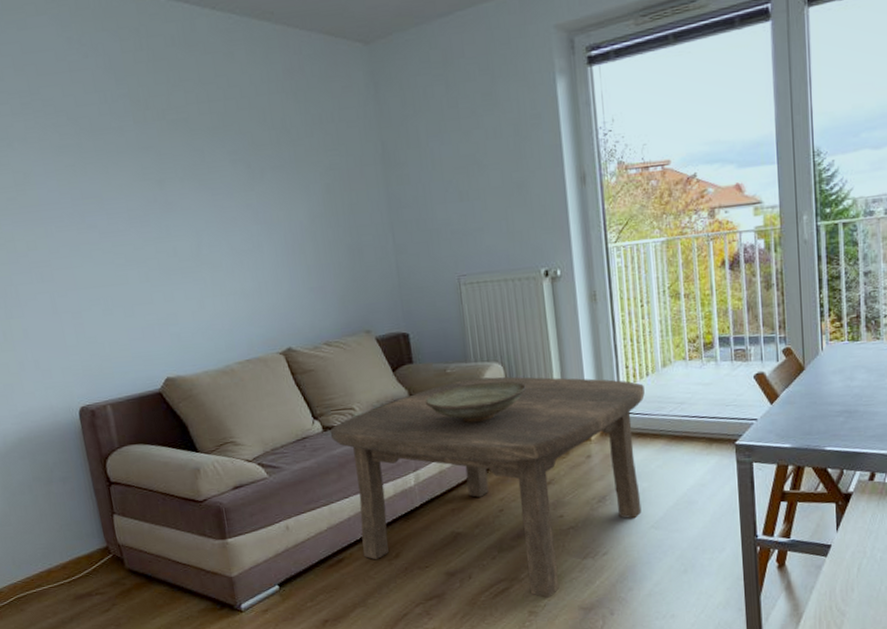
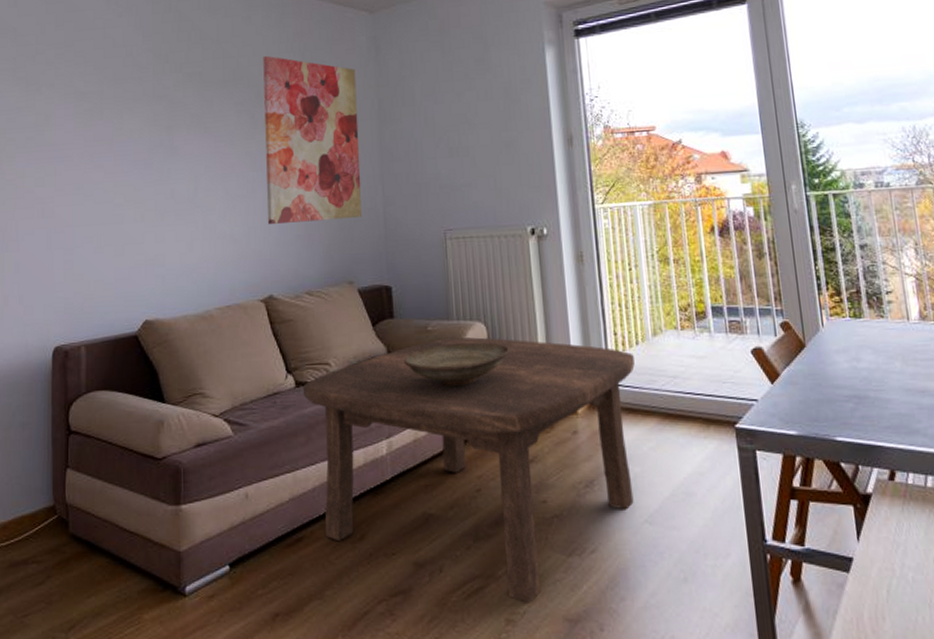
wall art: none [252,97,375,279] -> present [263,55,363,225]

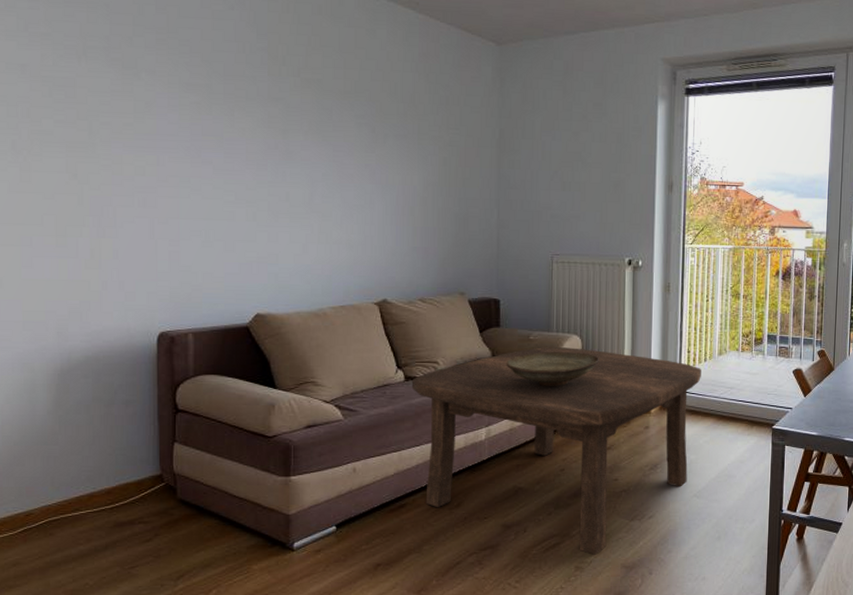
wall art: present [263,55,363,225] -> none [384,72,479,237]

